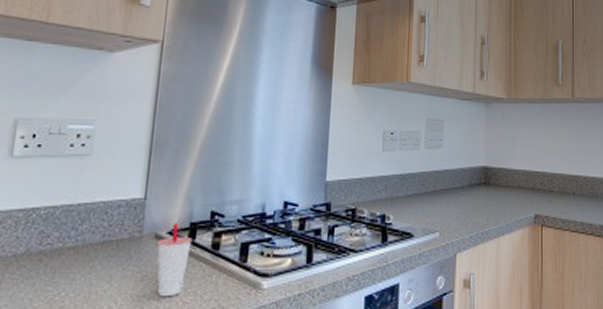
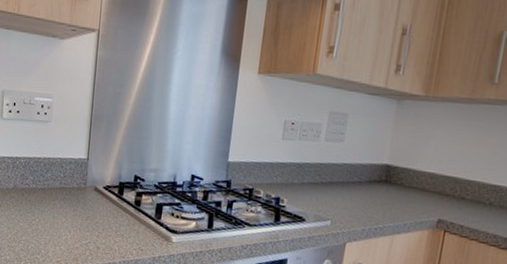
cup: present [156,222,192,297] -> none [96,180,121,236]

